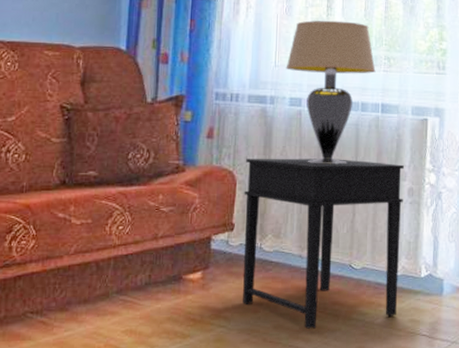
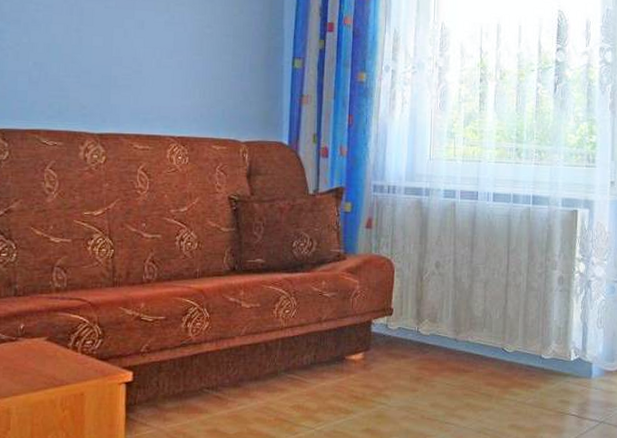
side table: present [243,158,405,329] -> none [401,247,555,407]
table lamp: present [285,20,376,165] -> none [440,115,527,254]

